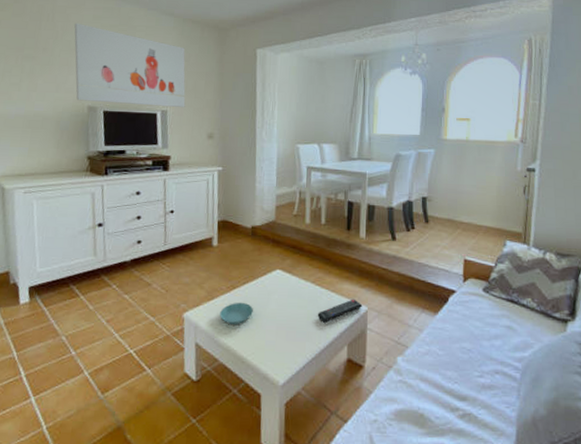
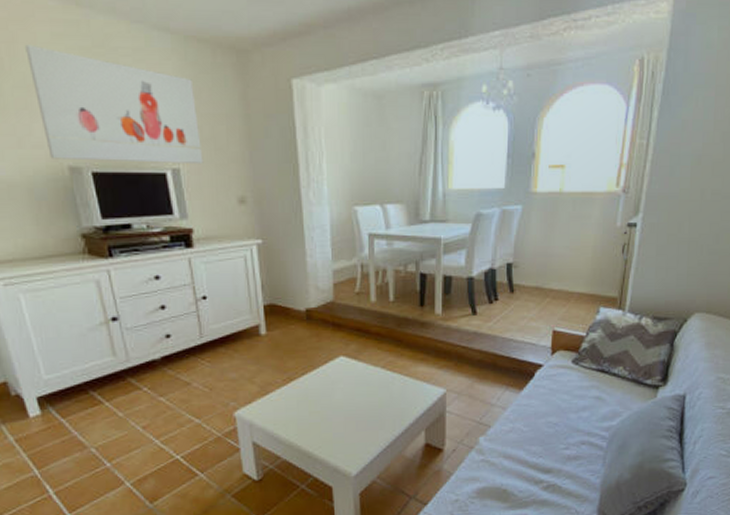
saucer: present [220,302,253,325] -> none [277,394,316,420]
remote control: present [317,299,363,323] -> none [390,381,441,409]

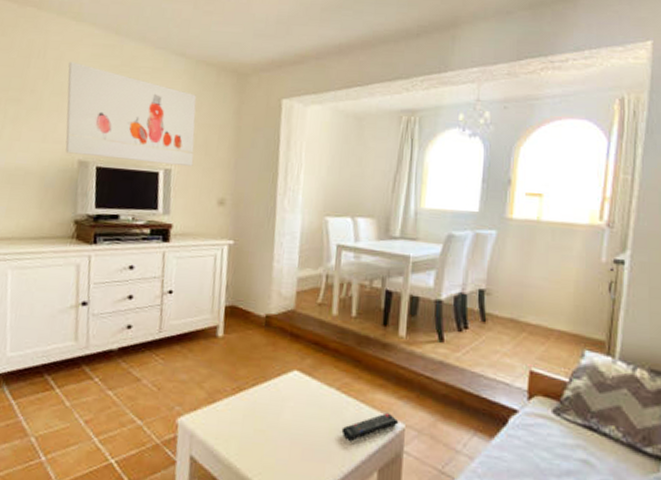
remote control: none [390,381,441,409] -> present [341,412,399,441]

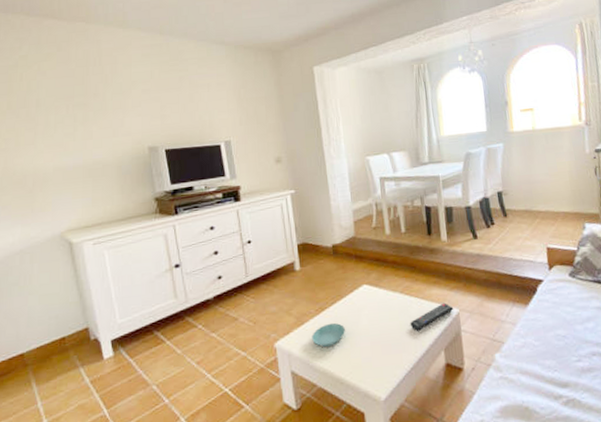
wall art: present [65,61,197,167] -> none [123,63,249,143]
saucer: none [221,408,263,437] -> present [312,323,345,348]

